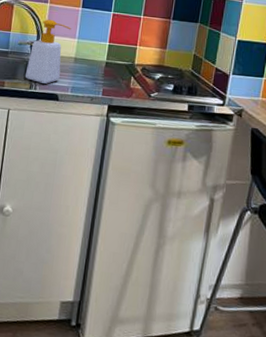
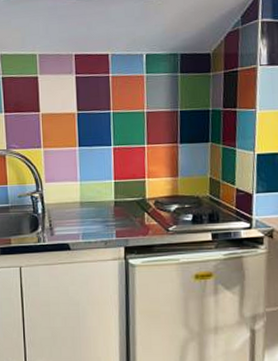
soap bottle: present [24,19,72,84] -> none [30,165,71,235]

